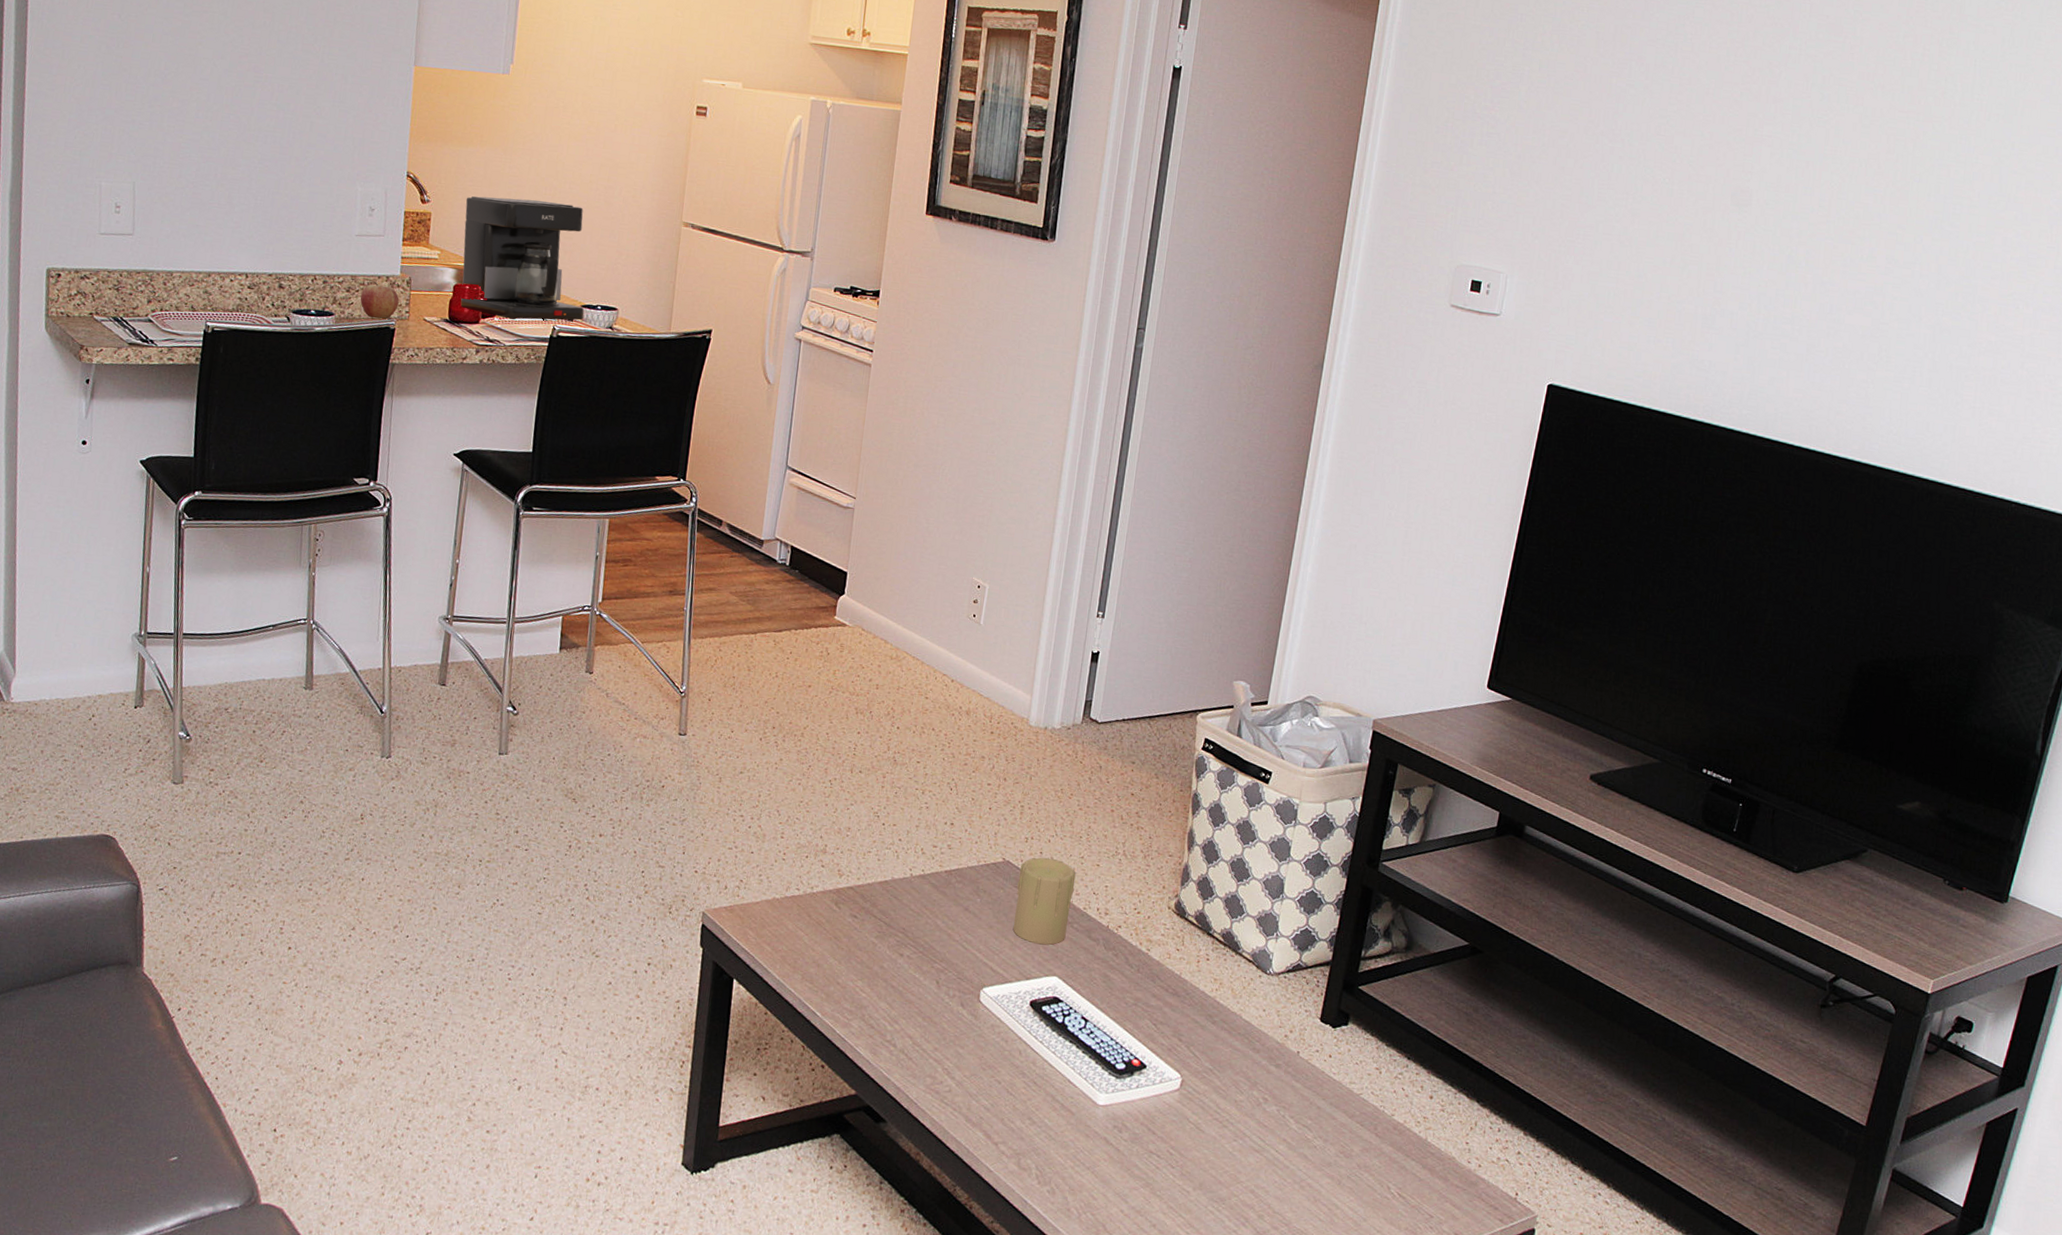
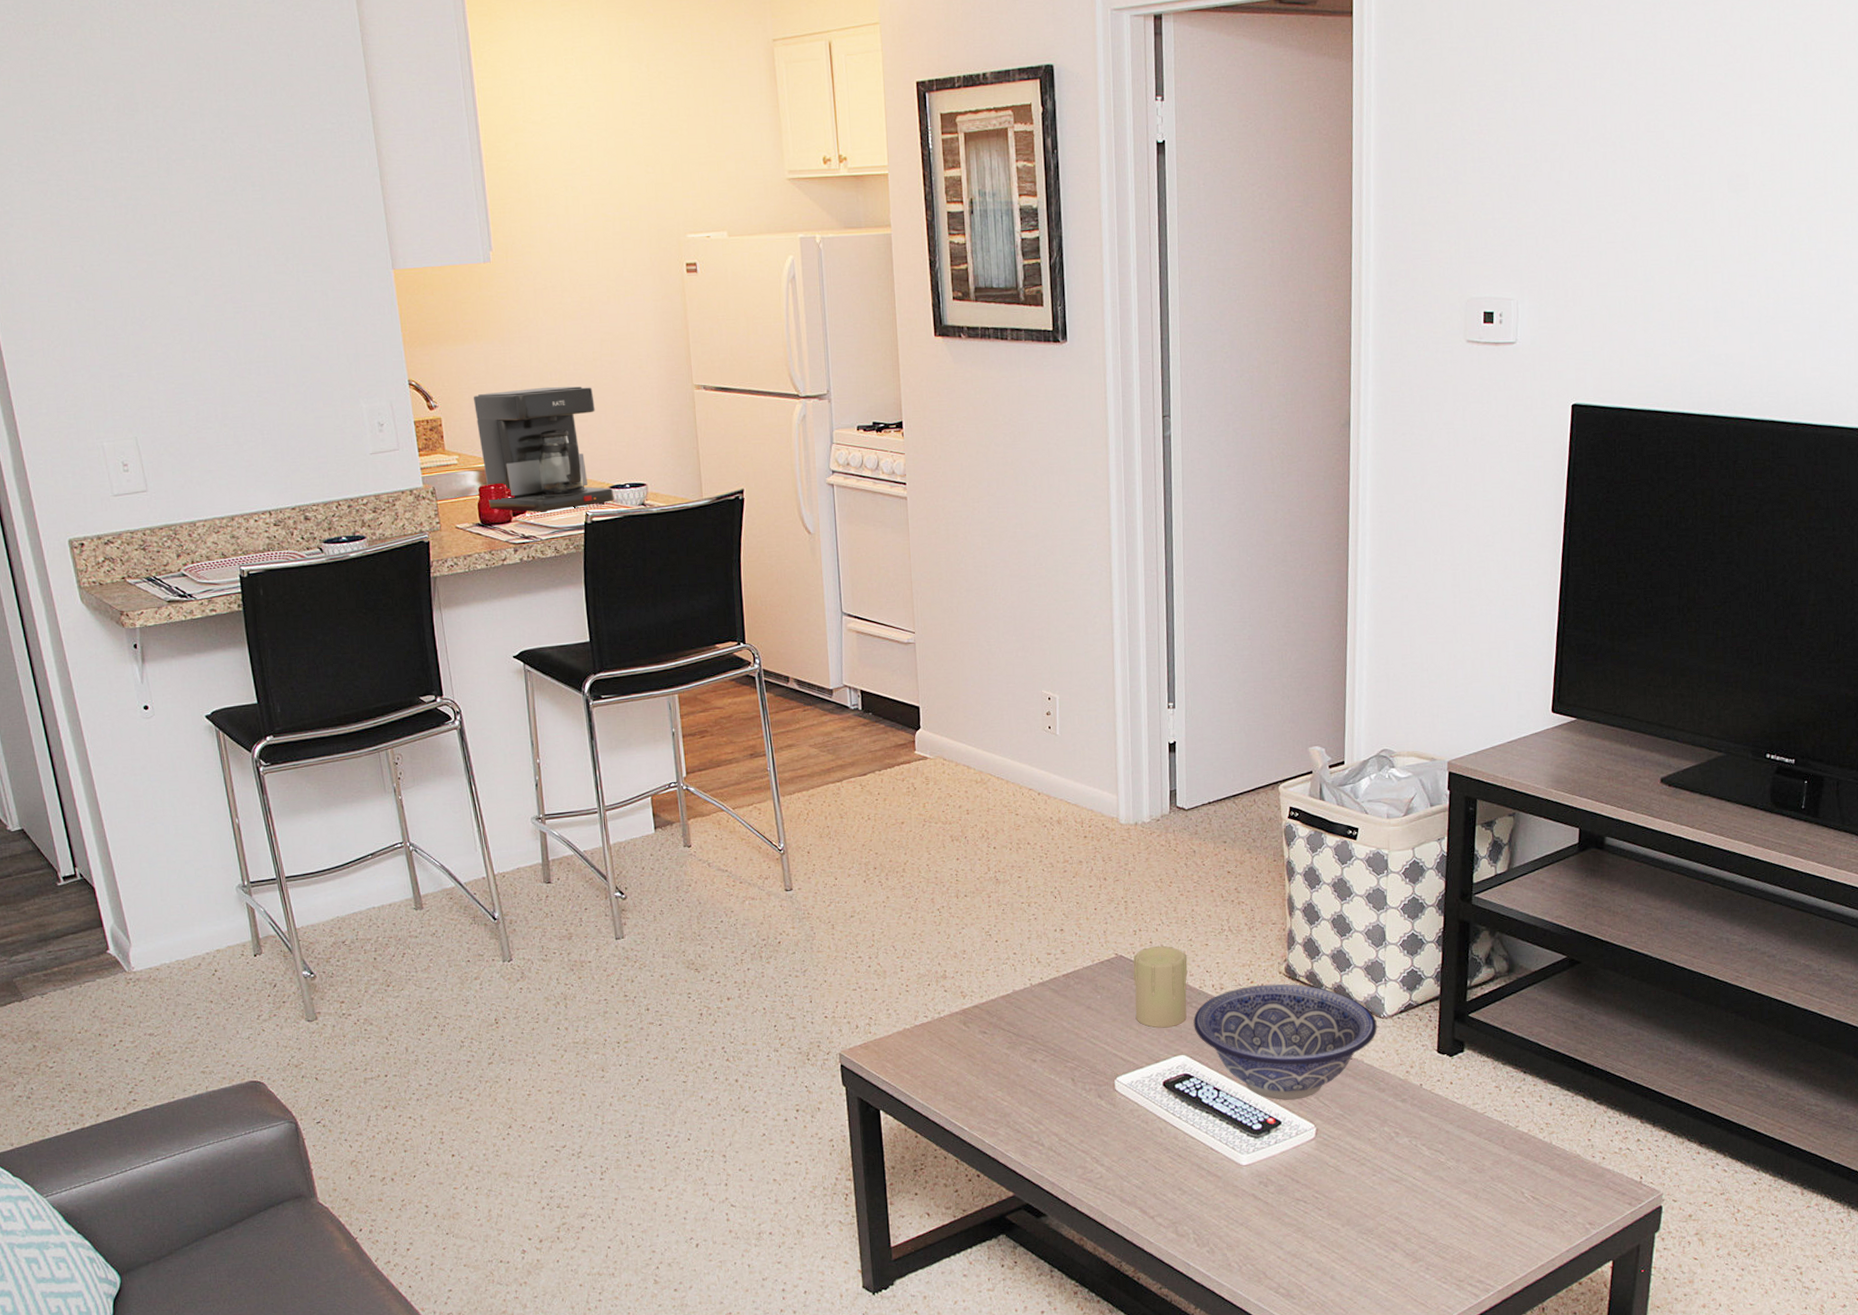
fruit: present [360,281,399,320] -> none [388,497,428,535]
decorative bowl: none [1071,916,1262,1045] -> present [1193,984,1377,1100]

